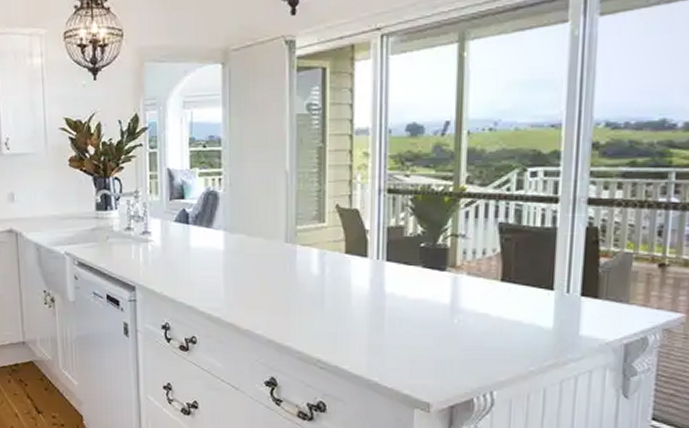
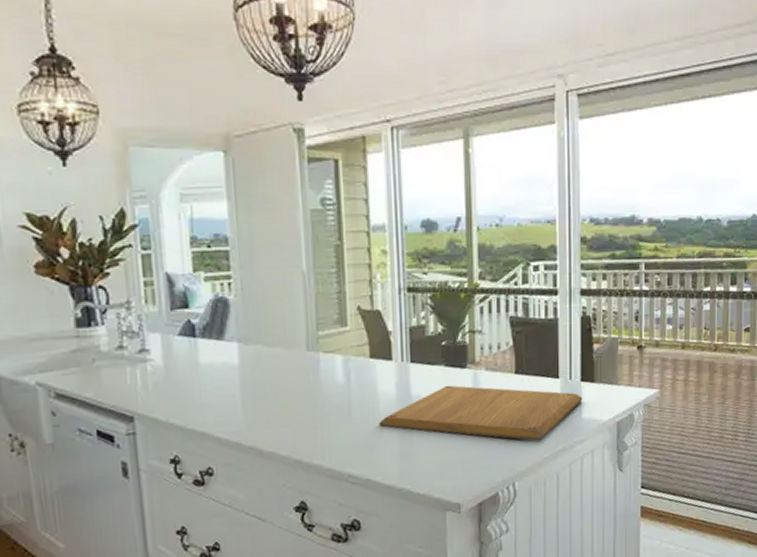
chopping board: none [350,286,582,353] -> present [379,385,583,441]

